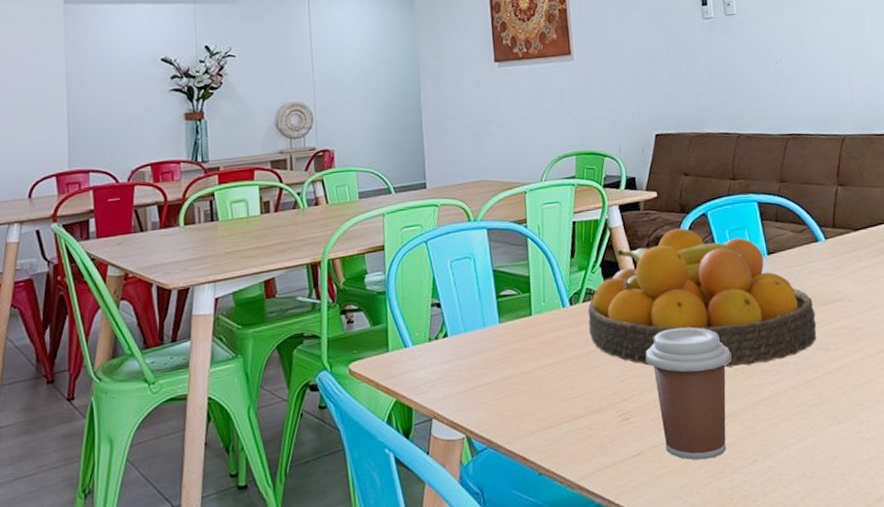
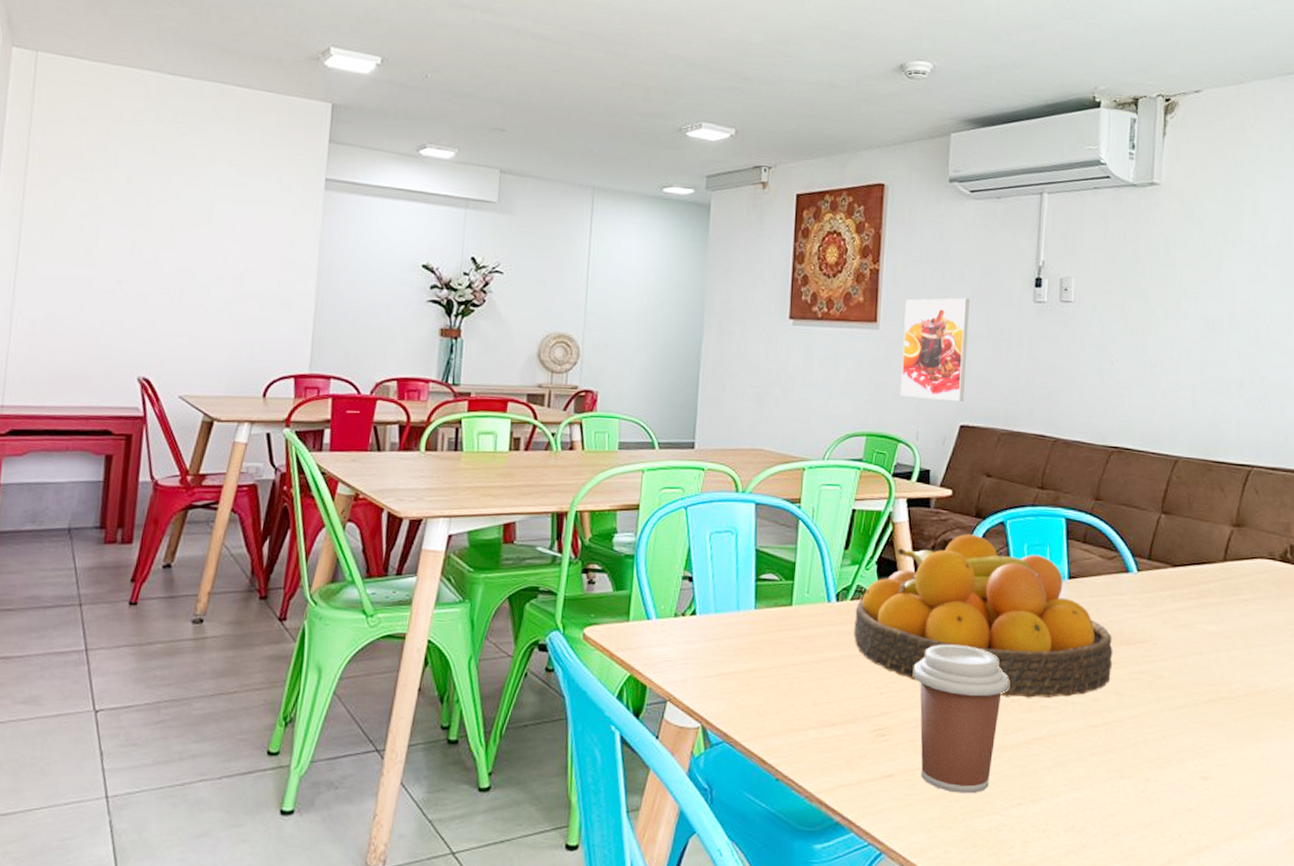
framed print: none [593,23,656,116] -> present [900,297,969,401]

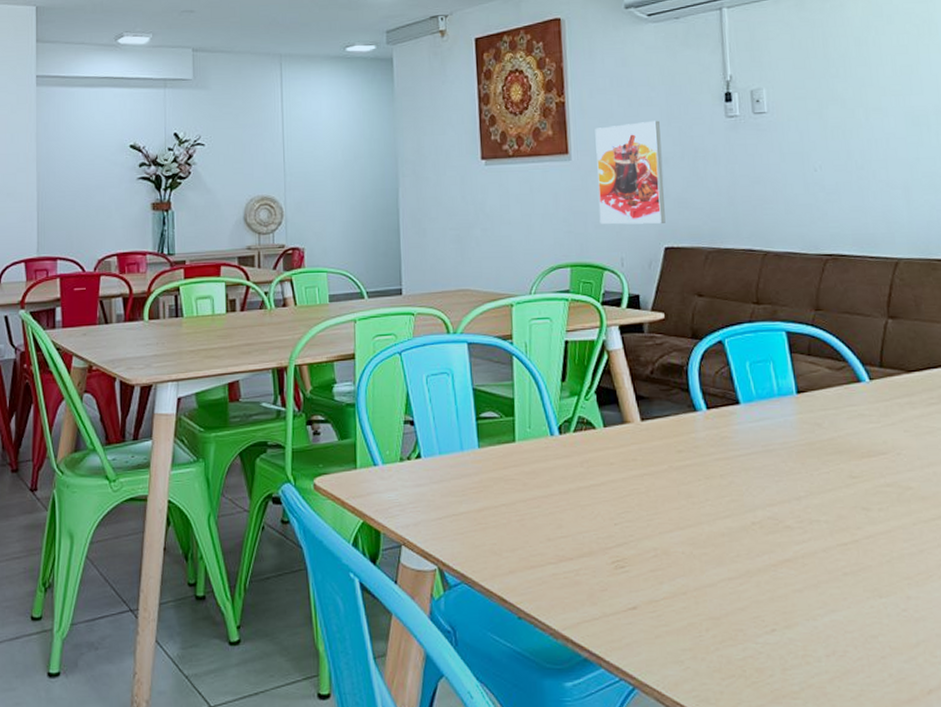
fruit bowl: present [854,534,1113,698] -> none [579,356,856,520]
coffee cup: present [914,644,1009,794] -> none [646,469,748,622]

